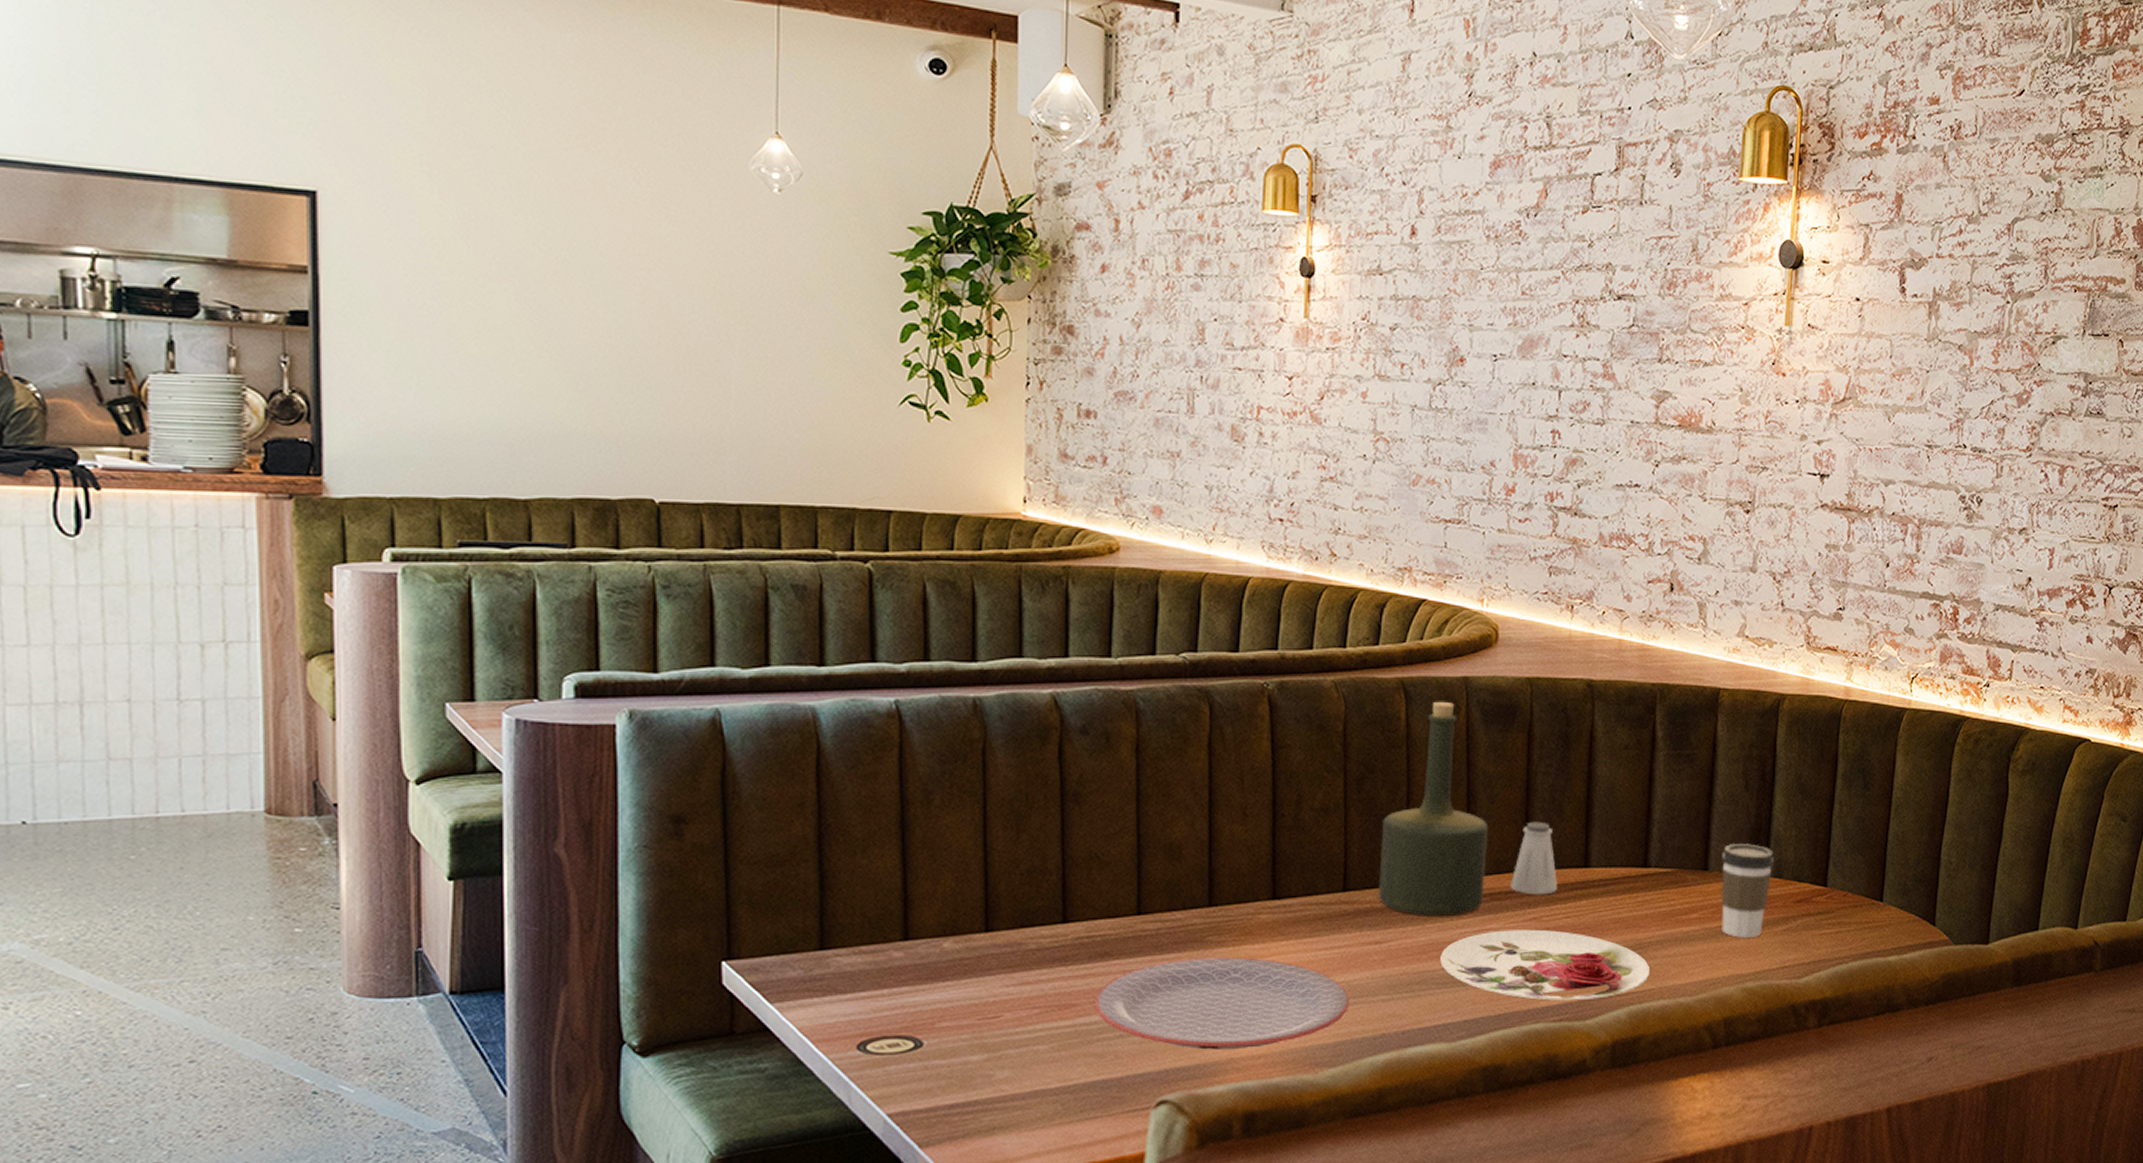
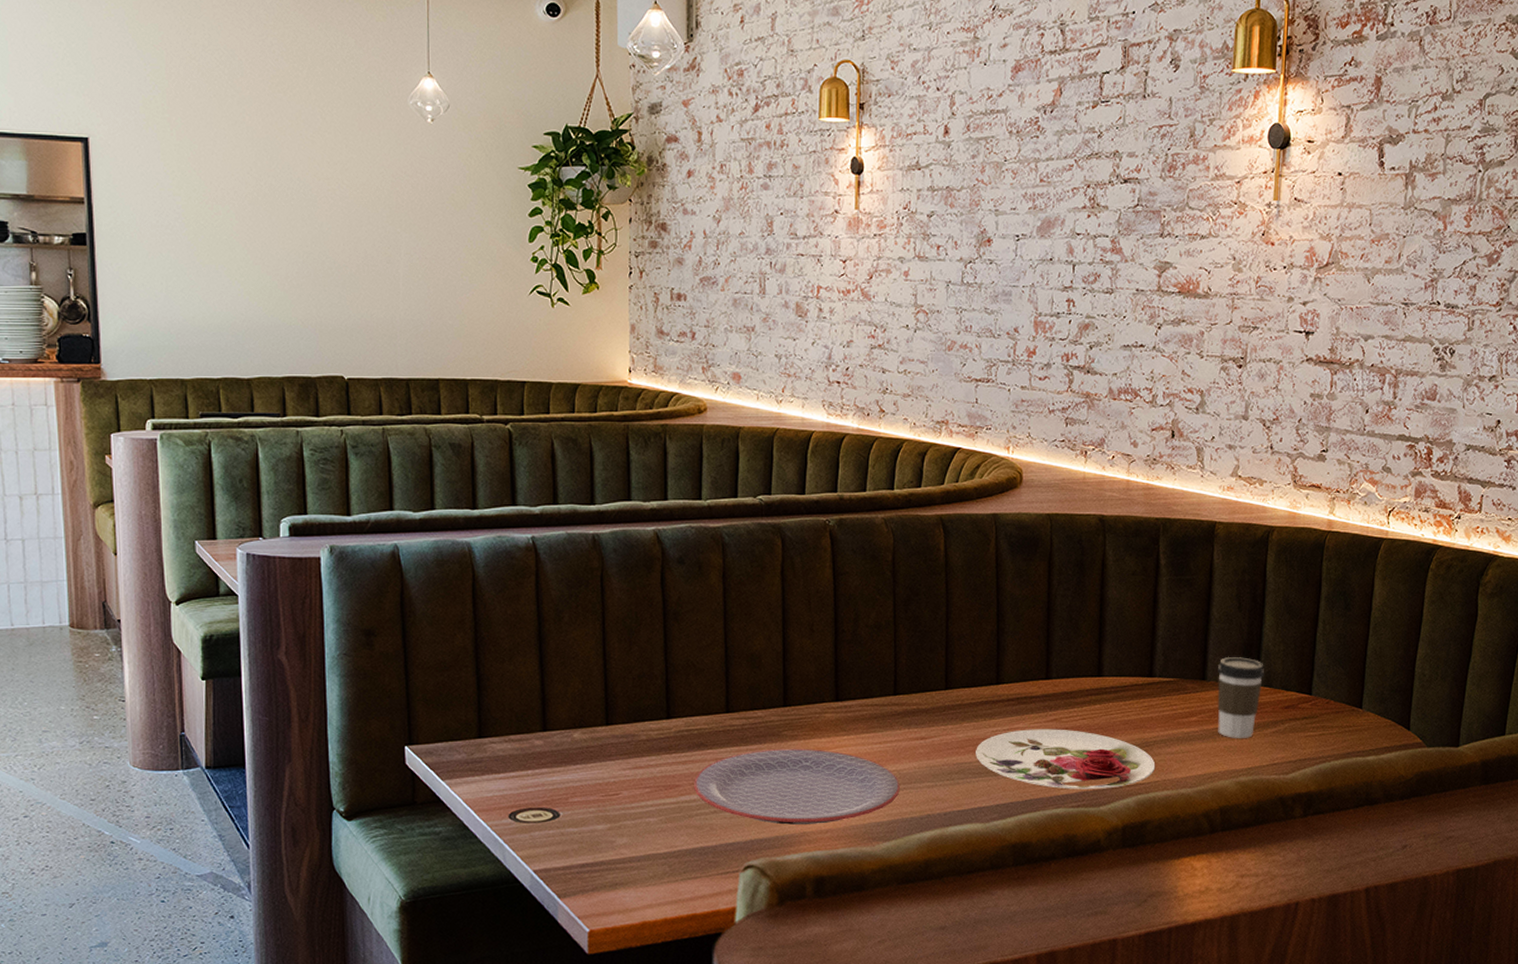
wine bottle: present [1377,701,1489,916] -> none [922,534,1016,717]
saltshaker: present [1510,821,1557,895] -> none [1034,637,1074,700]

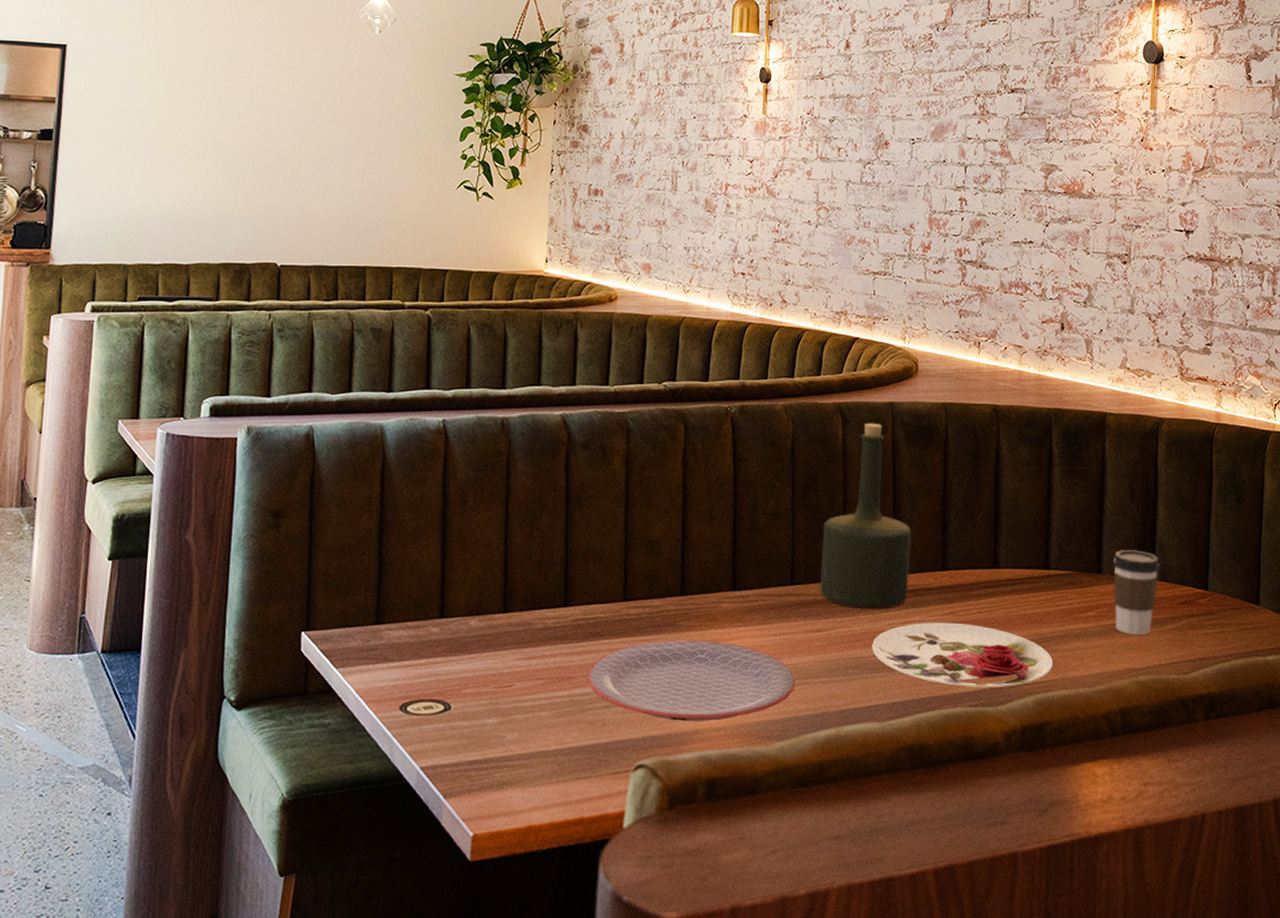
wine bottle: none [922,534,1016,717] -> present [819,423,912,608]

